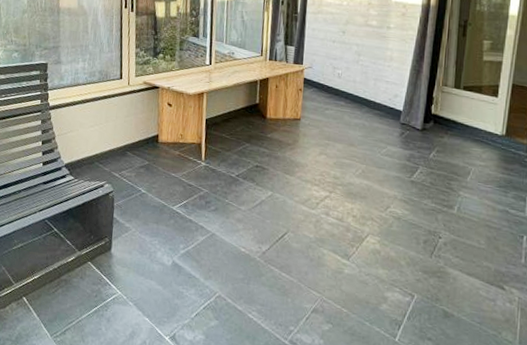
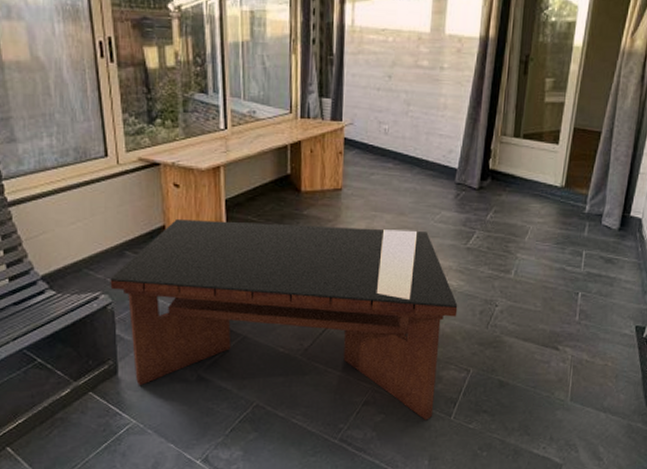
coffee table: none [113,130,403,338] -> present [110,218,458,420]

